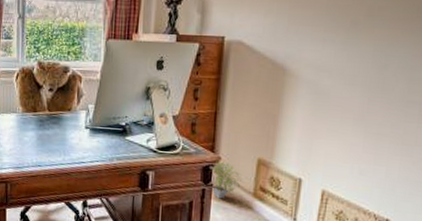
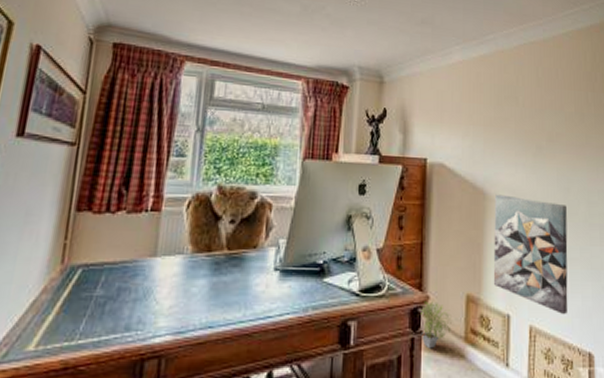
wall art: none [286,70,381,184] -> present [493,194,568,315]

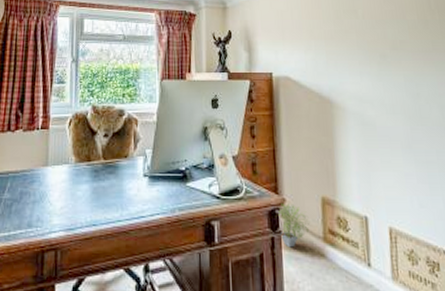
wall art: present [493,194,568,315] -> none [342,102,429,218]

